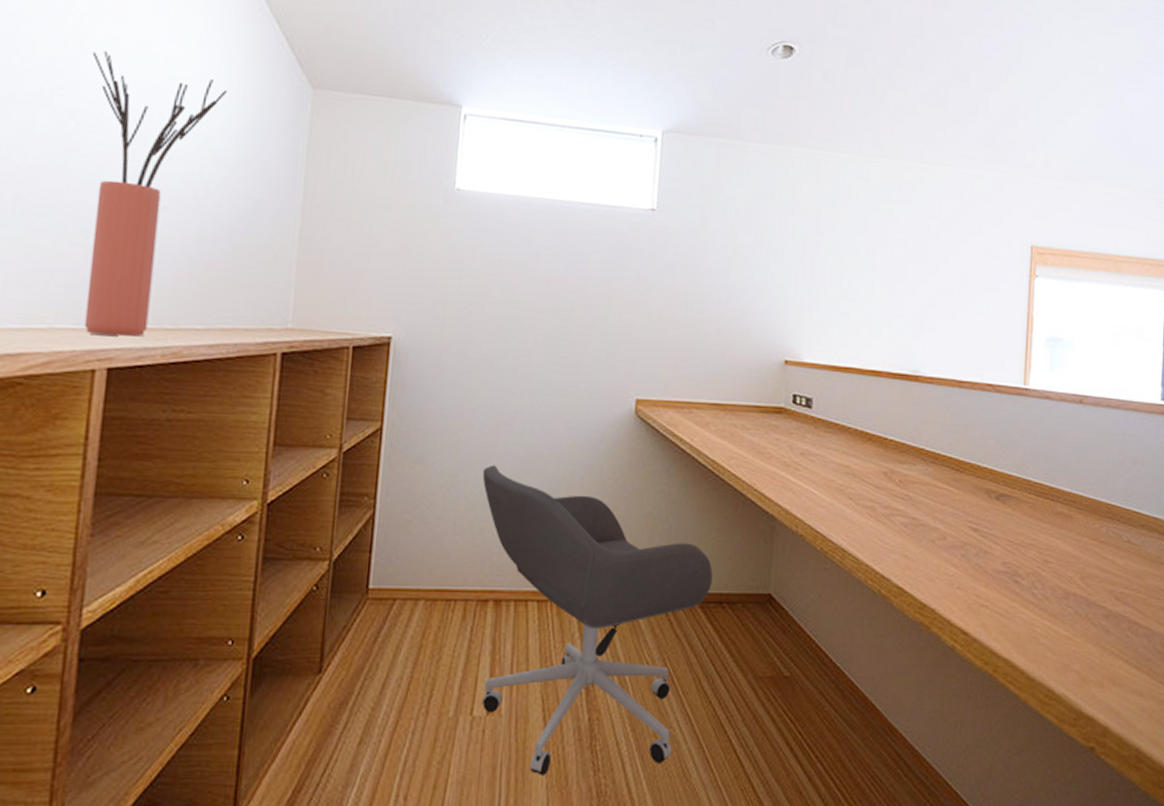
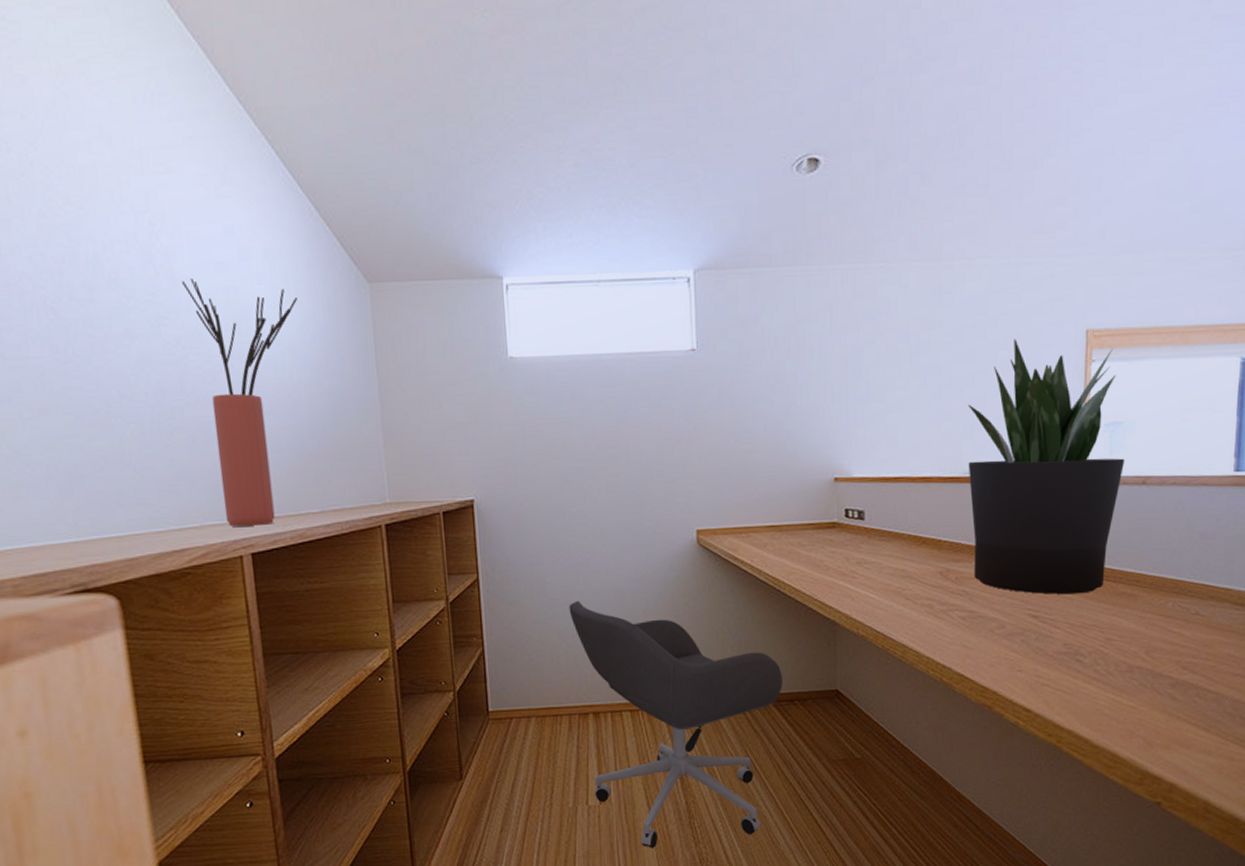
planter: none [917,244,1064,510] -> present [967,338,1125,595]

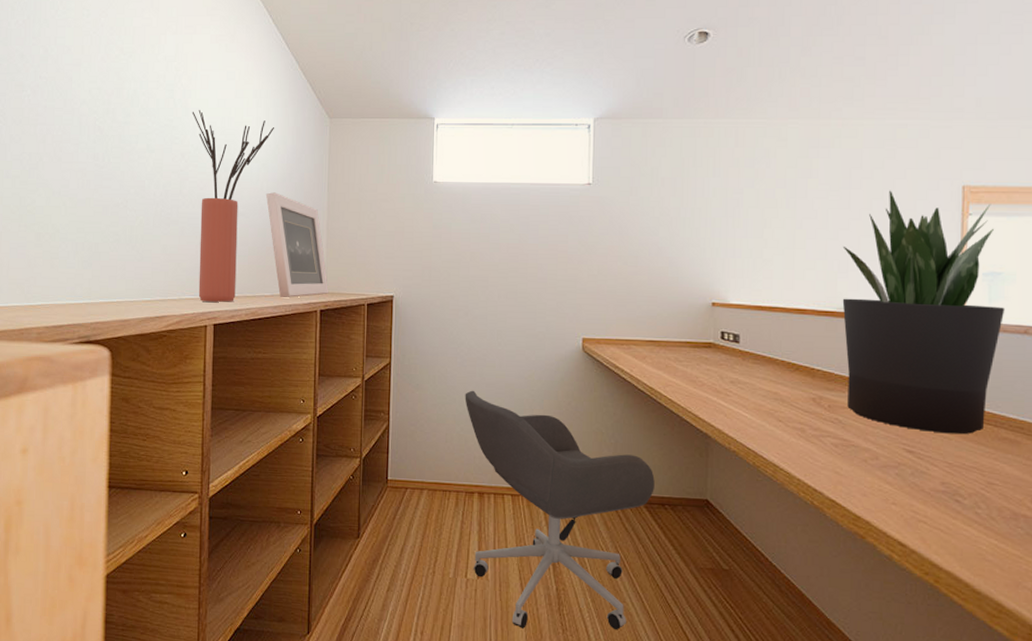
picture frame: none [297,382,394,514] -> present [265,192,329,298]

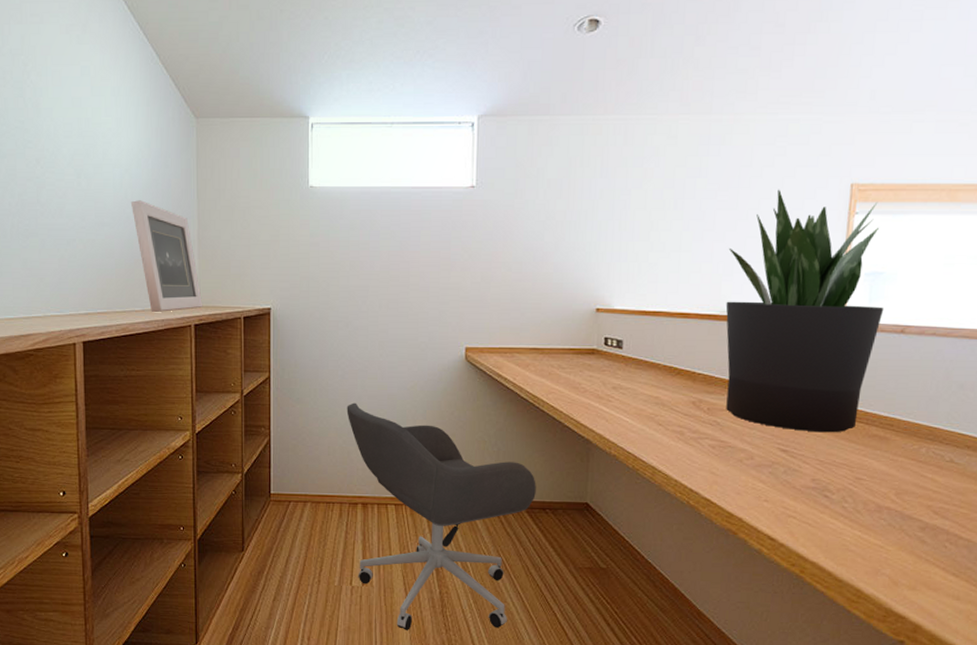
vase: present [192,110,274,302] -> none [44,110,136,318]

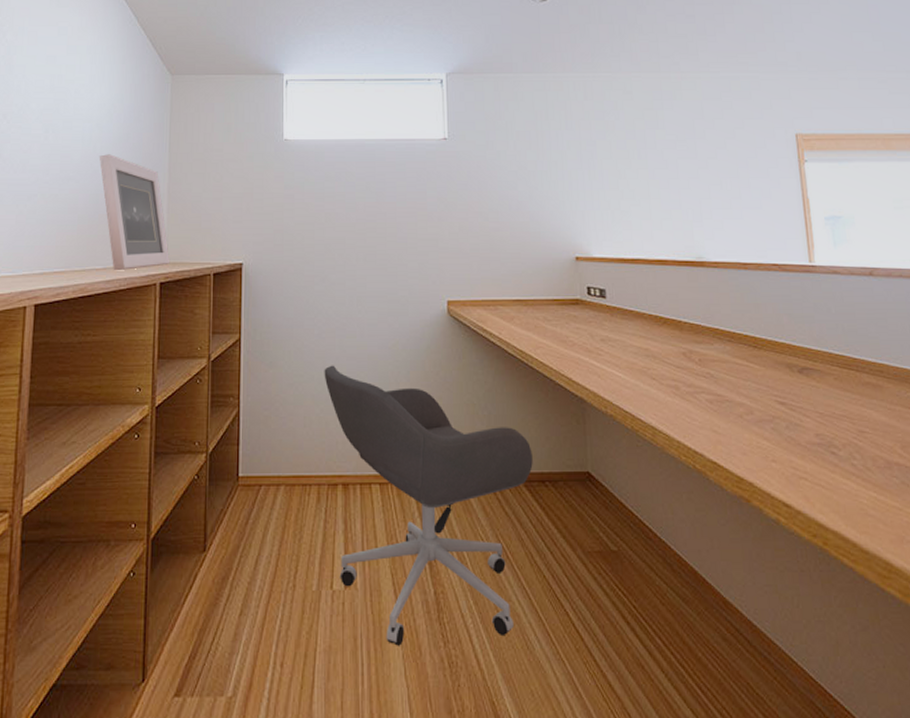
planter: present [725,189,885,433] -> none [694,139,850,382]

